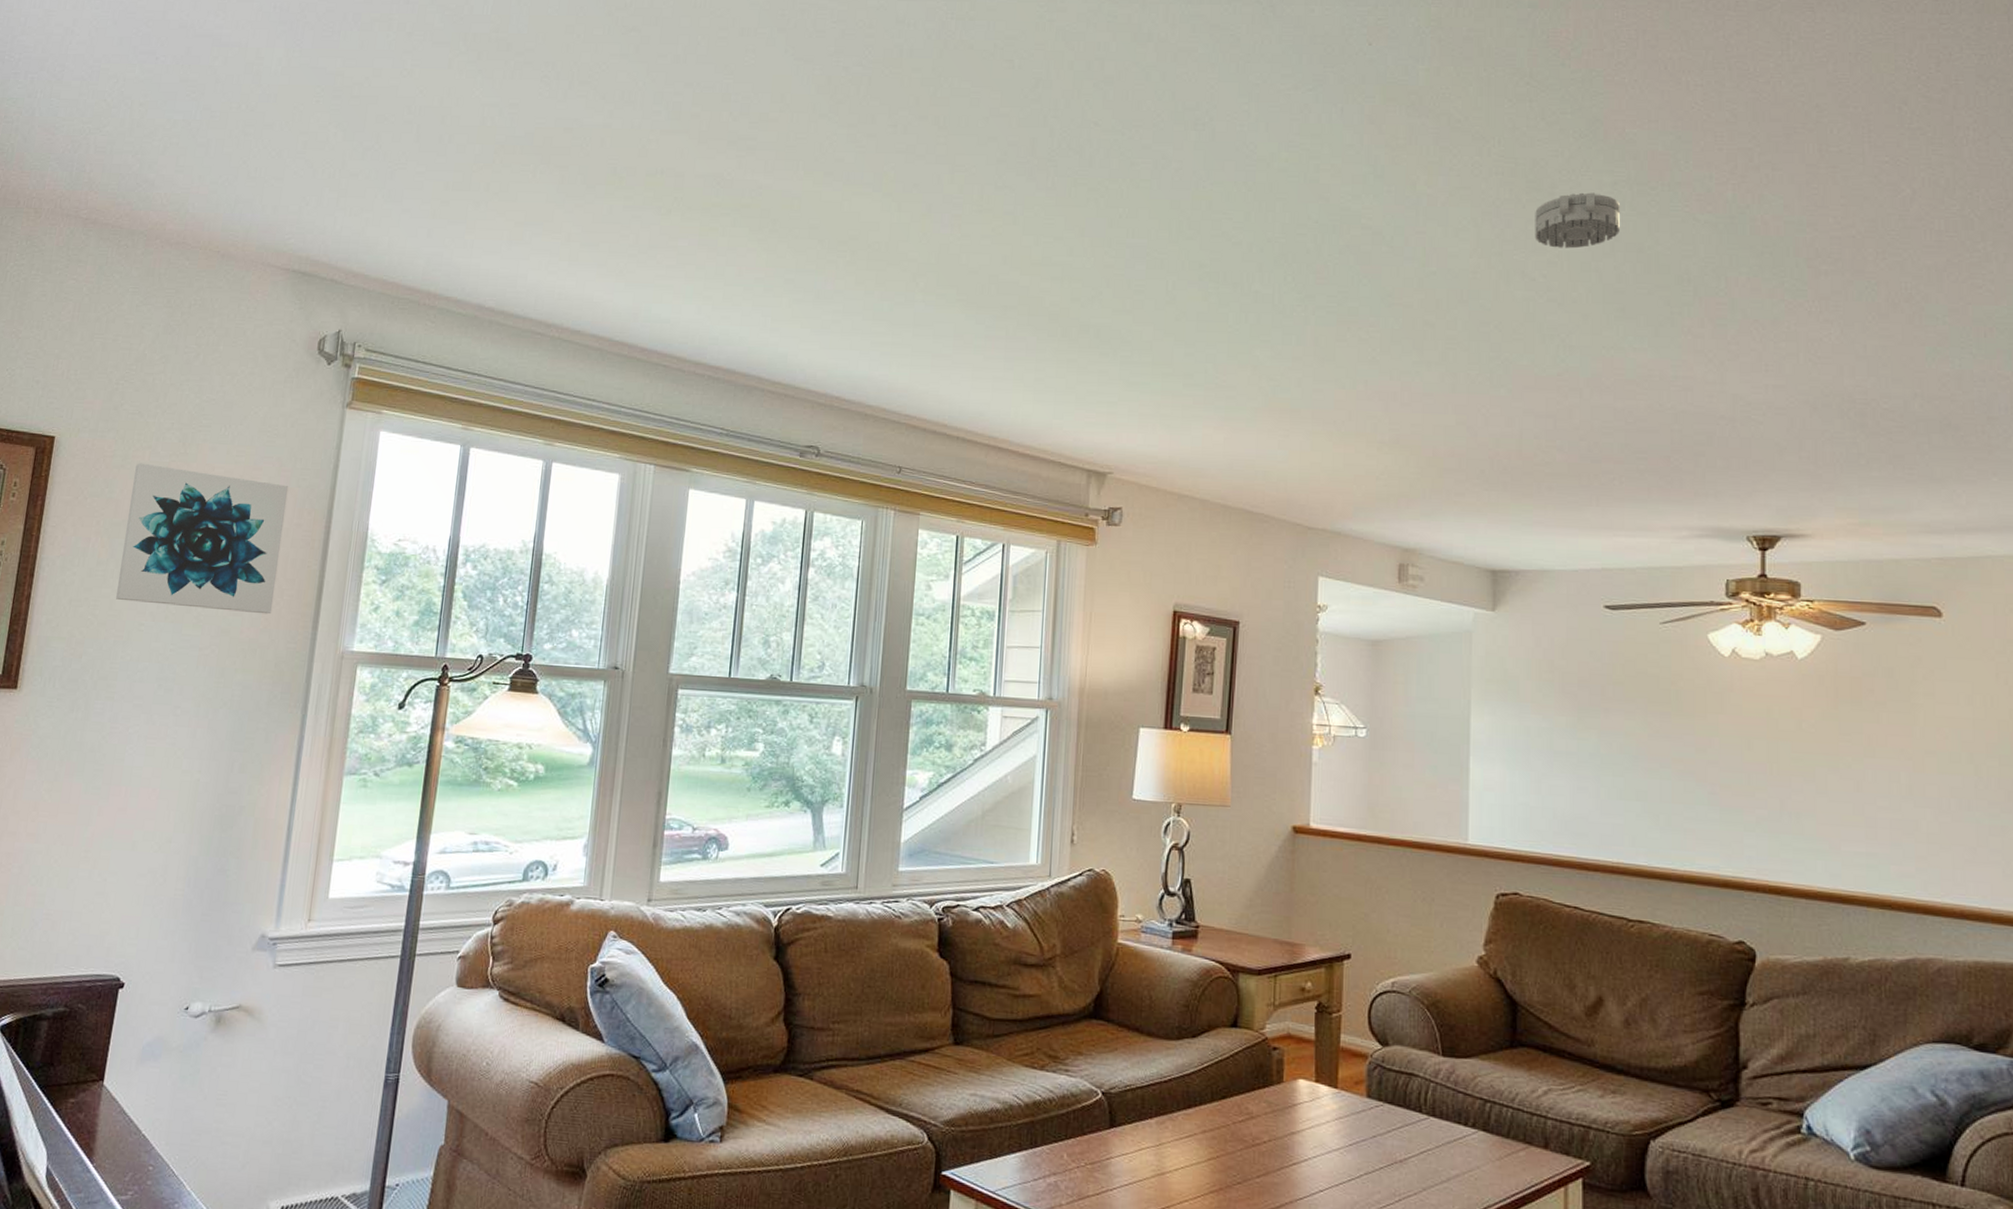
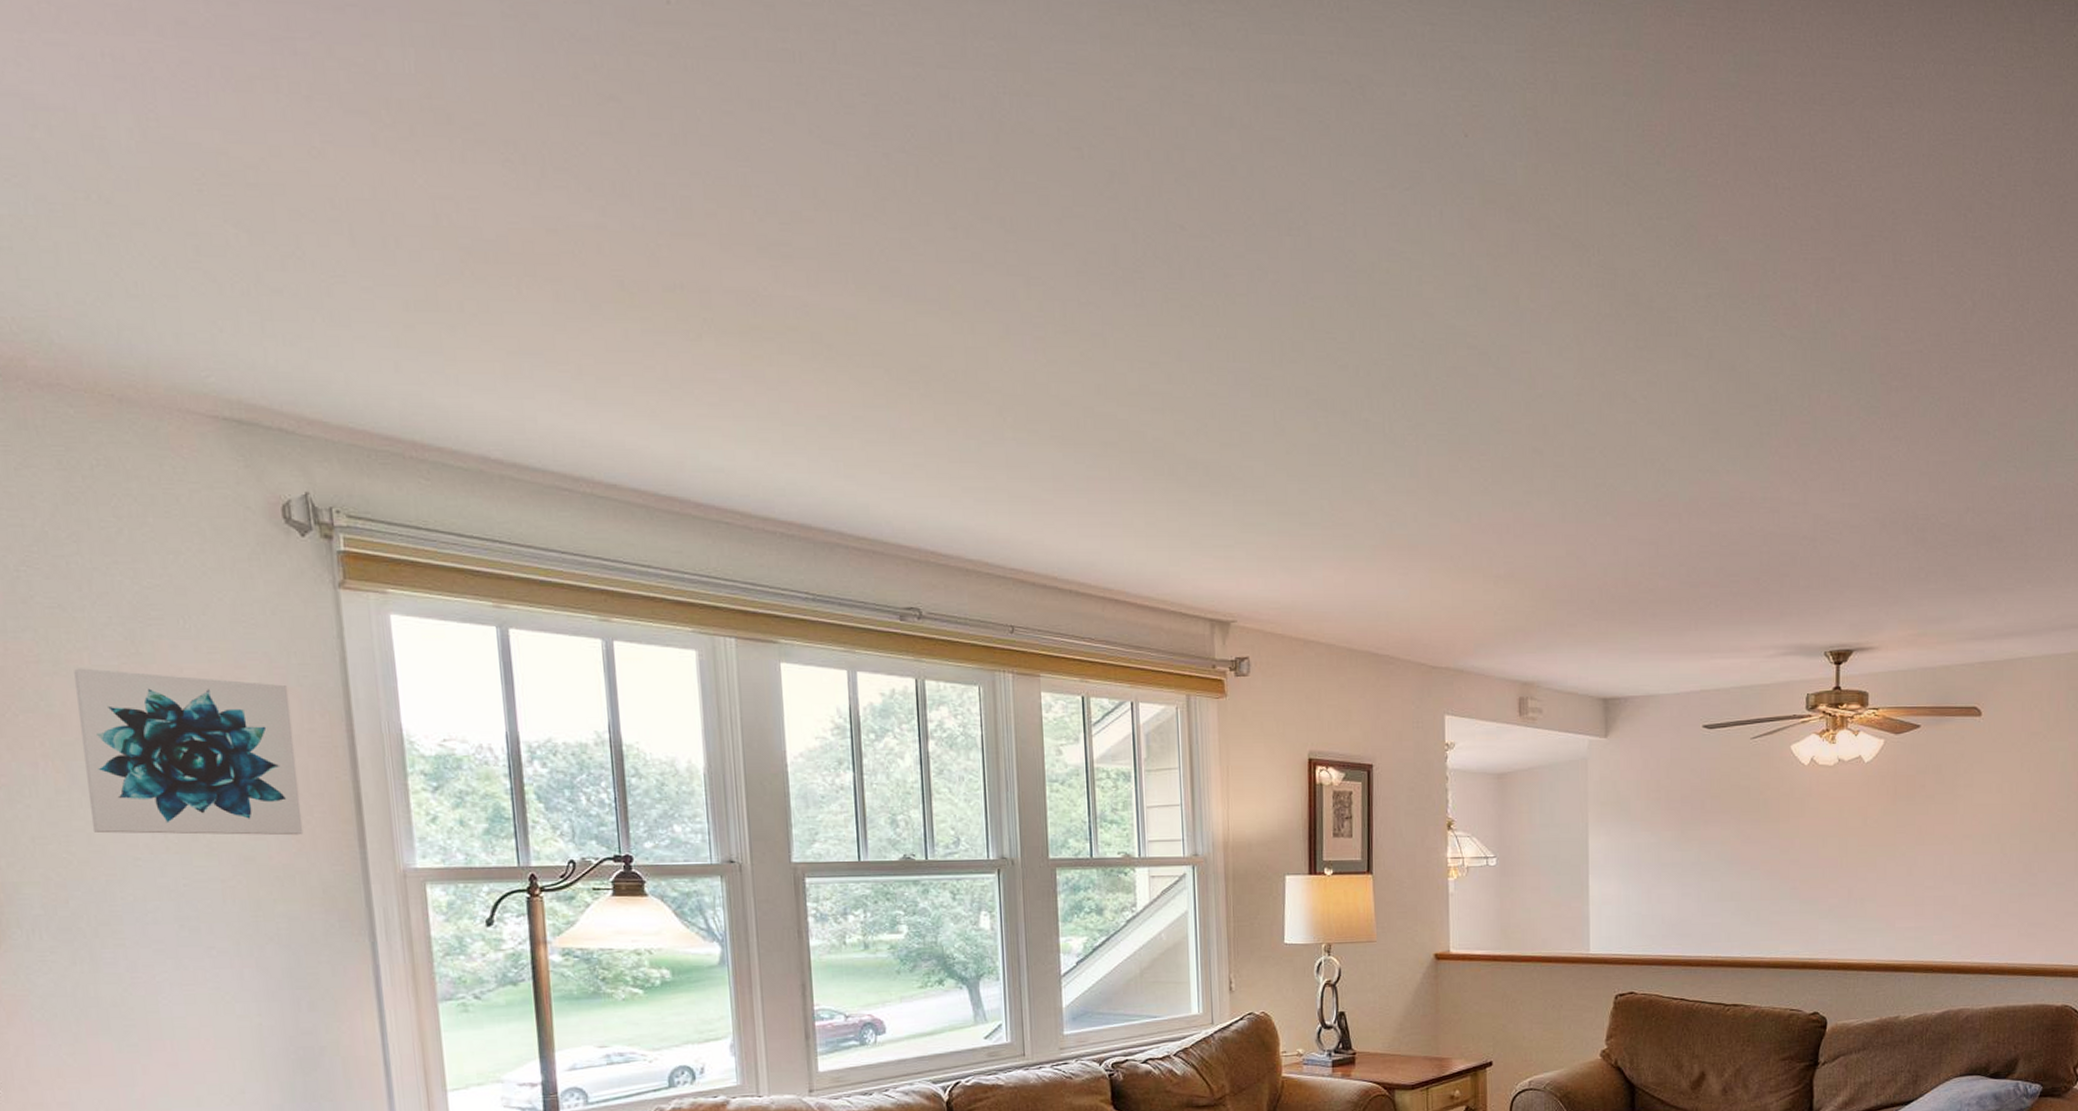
smoke detector: present [1535,192,1621,249] -> none [1634,306,1715,367]

